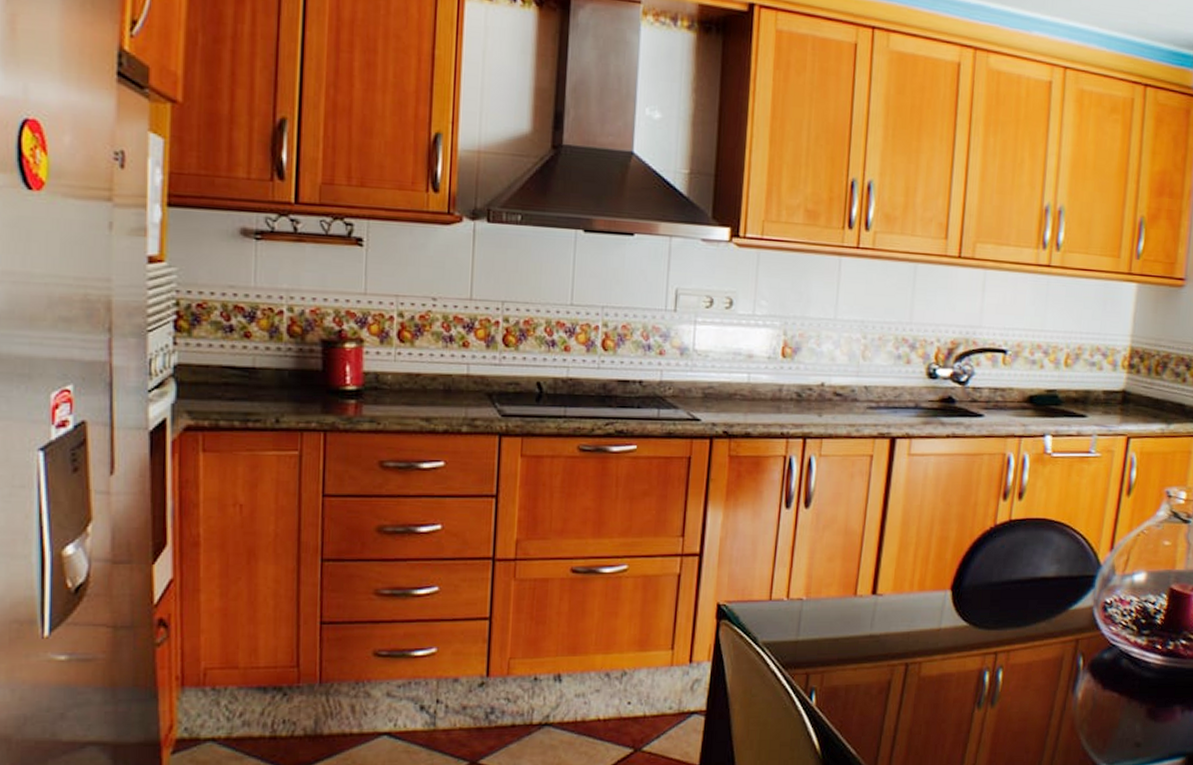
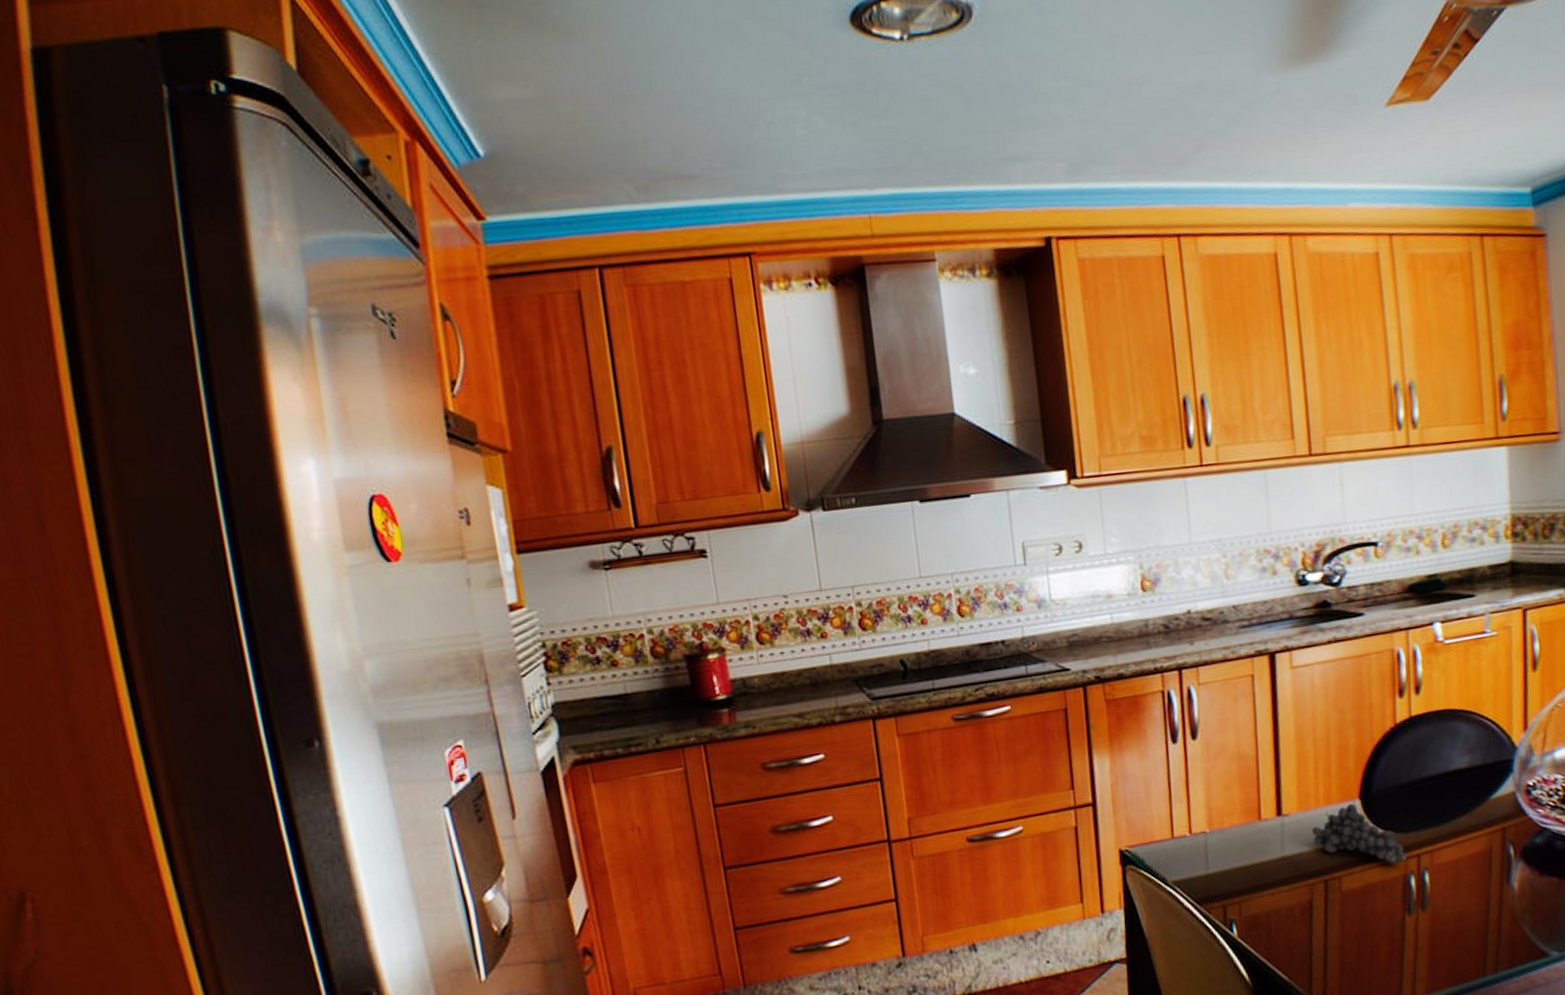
fruit: none [901,593,985,658] -> present [1311,803,1407,865]

